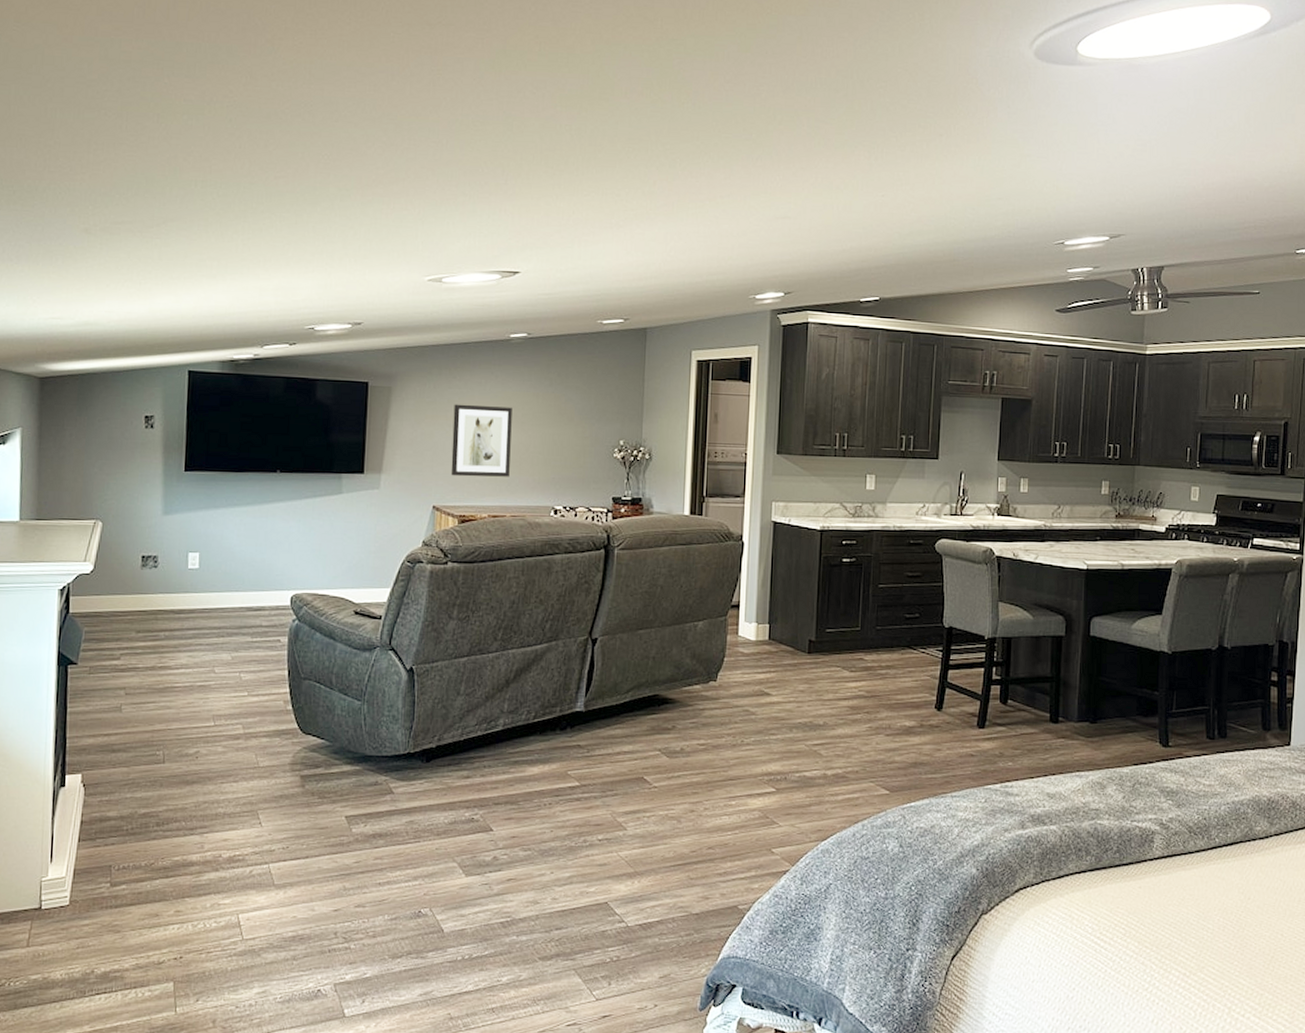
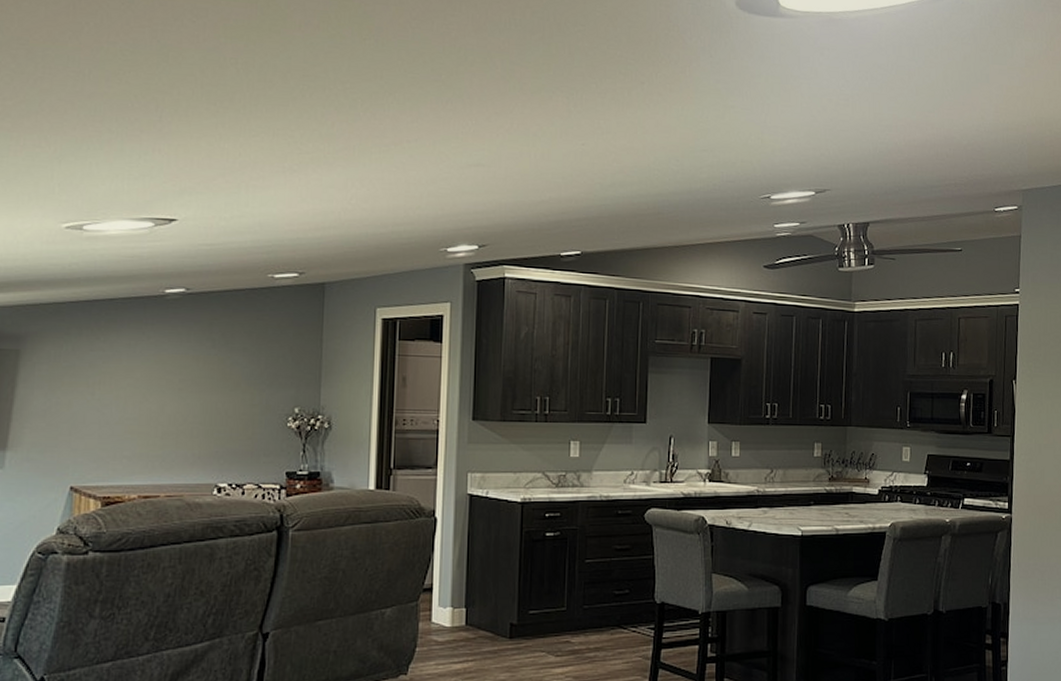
wall art: present [450,404,512,477] -> none [92,368,168,452]

